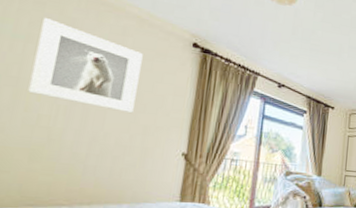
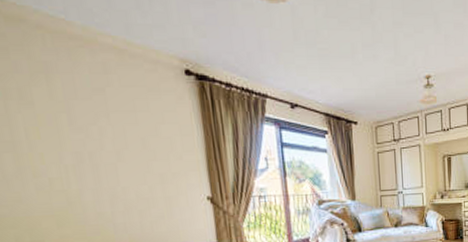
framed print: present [28,18,143,113] -> none [12,67,144,162]

